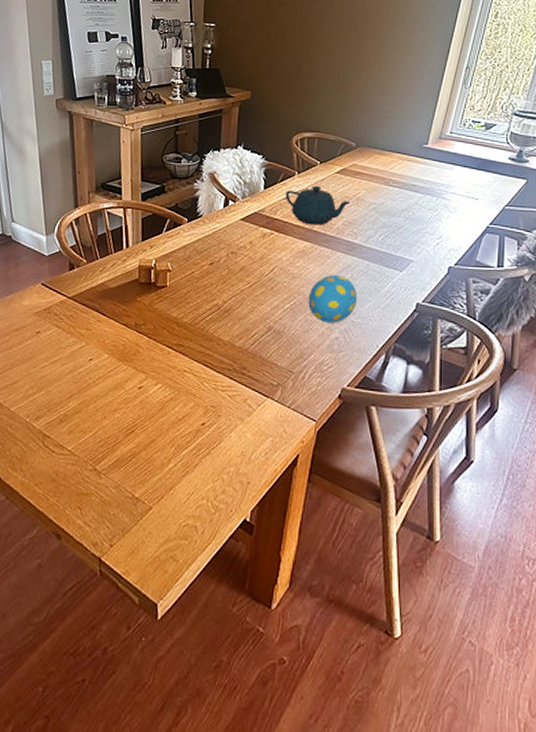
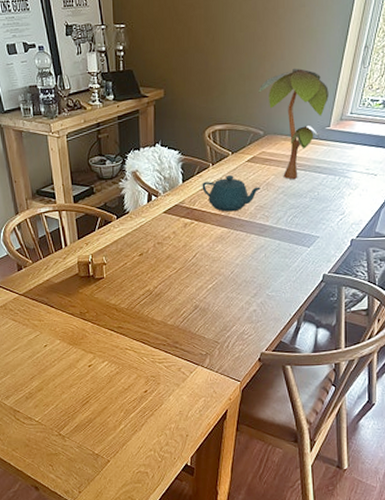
decorative egg: present [308,275,358,323] -> none [228,255,271,298]
plant: none [352,82,427,196] -> present [258,68,329,179]

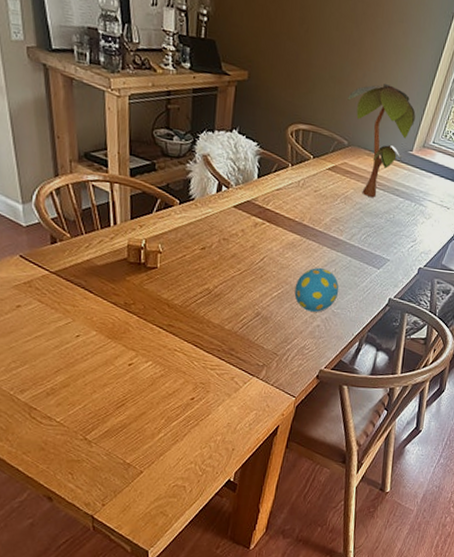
teapot: present [202,175,261,212] -> none [278,180,338,220]
decorative egg: none [228,255,271,298] -> present [294,268,339,312]

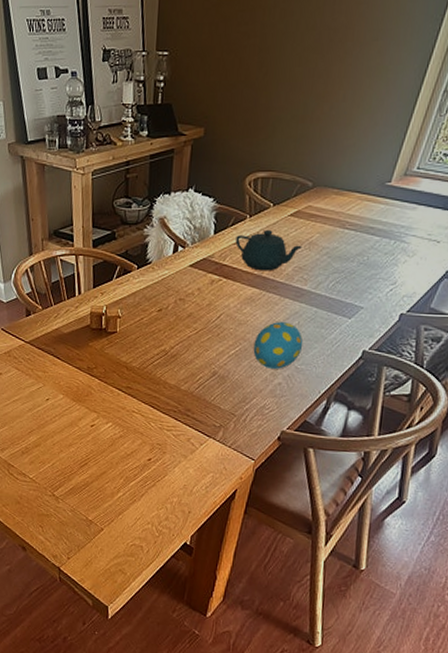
teapot: none [278,180,338,220] -> present [235,230,302,271]
plant: present [348,83,416,197] -> none [312,111,395,239]

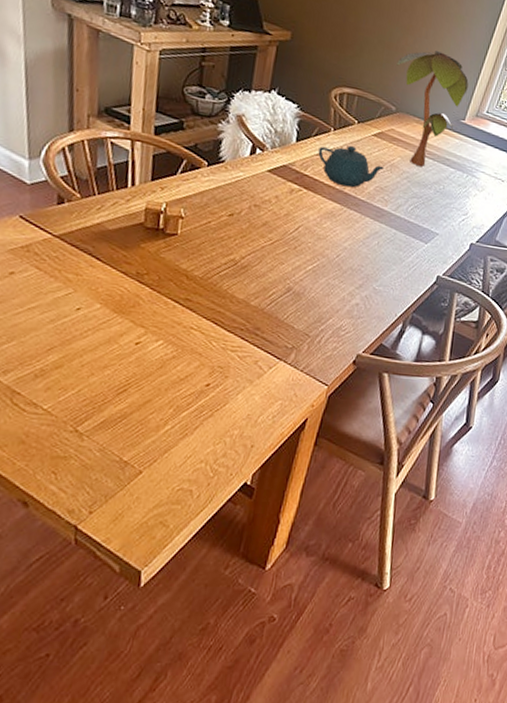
decorative egg: present [253,322,304,369] -> none [331,240,382,289]
plant: none [312,111,395,239] -> present [397,50,469,166]

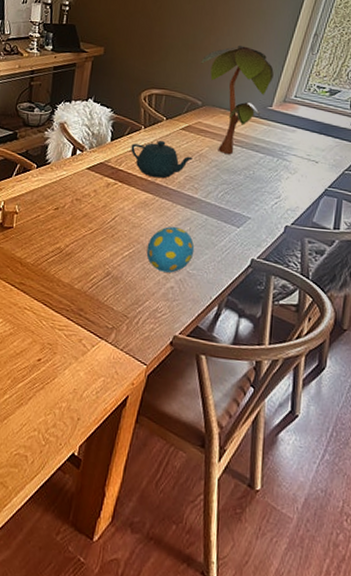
decorative egg: none [331,240,382,289] -> present [146,227,195,273]

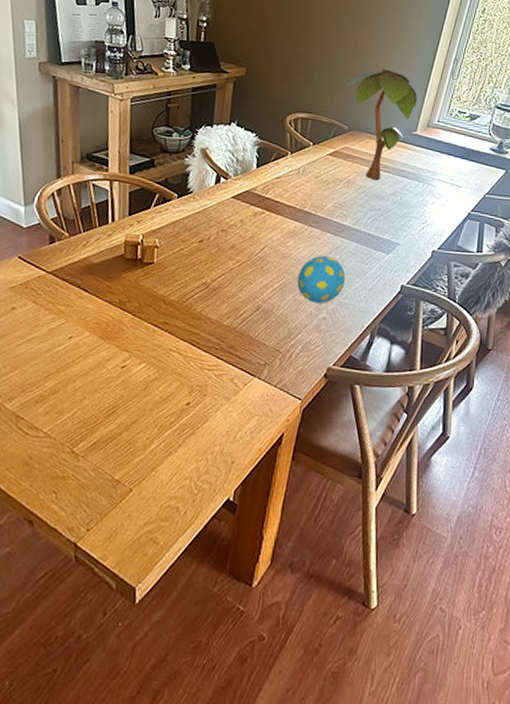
teapot: present [131,141,193,179] -> none [278,167,341,206]

